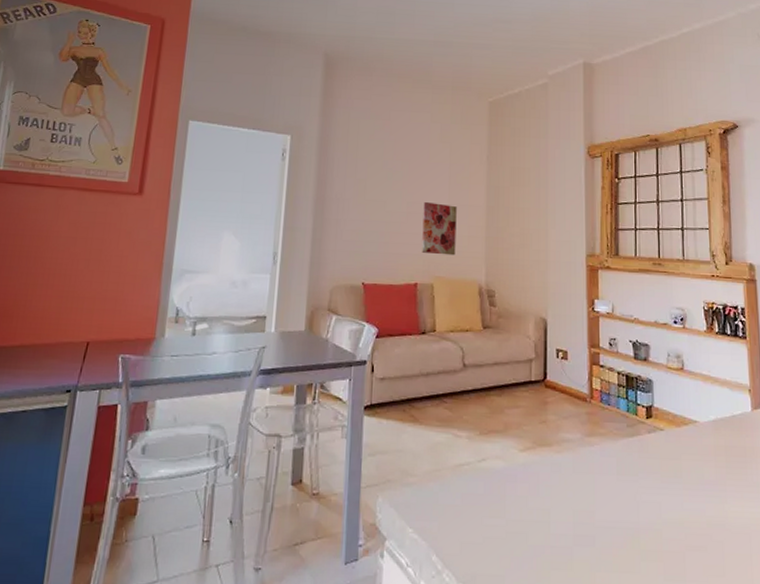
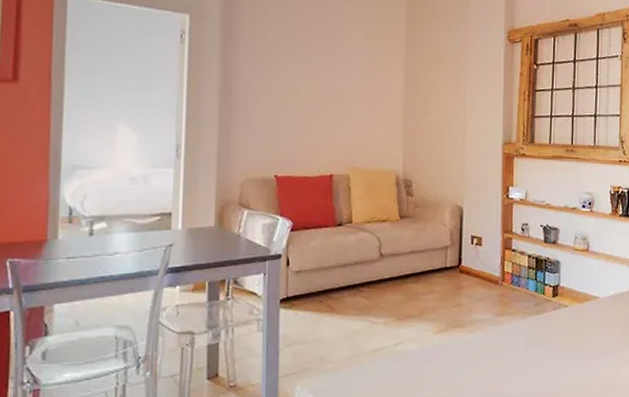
wall art: present [422,202,457,256] -> none [337,90,374,145]

